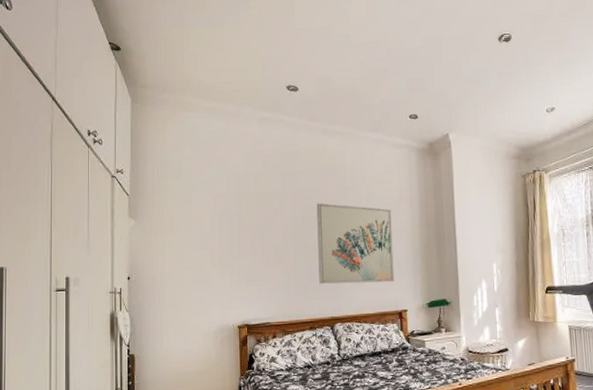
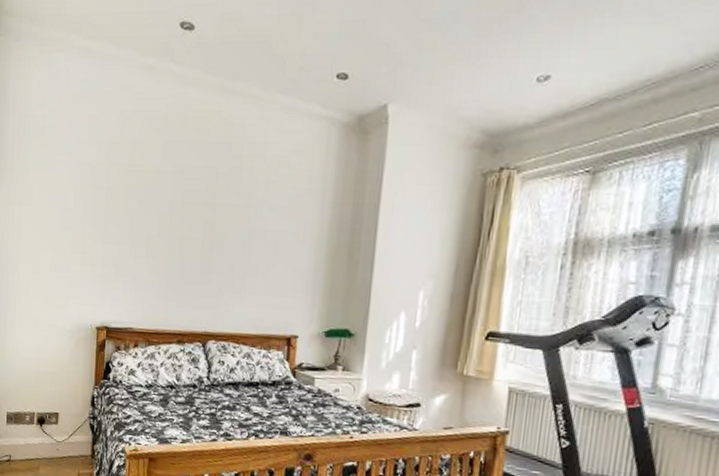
wall art: present [316,203,394,284] -> none [194,185,295,299]

